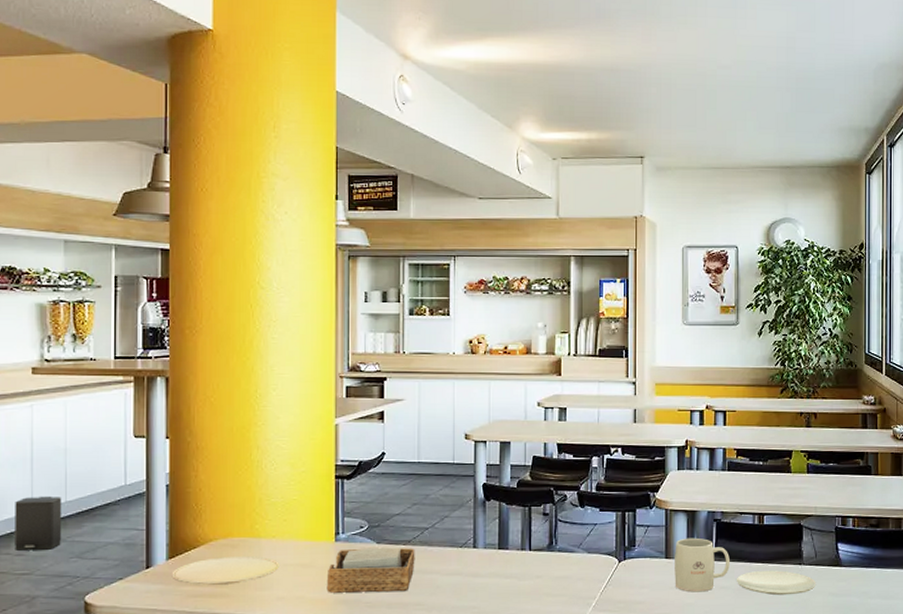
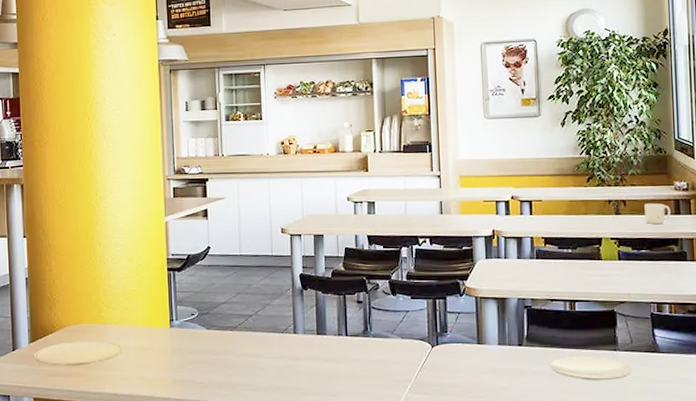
napkin holder: present [326,547,415,593] -> none [164,333,242,374]
mug: present [675,537,730,592] -> none [486,324,543,377]
mug: none [834,417,858,438] -> present [644,203,671,225]

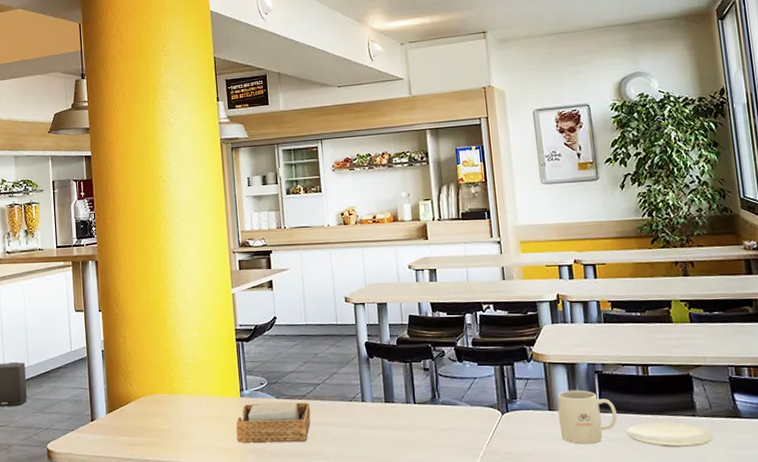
plate: present [33,340,123,366] -> none [111,410,196,436]
napkin holder: none [164,333,242,374] -> present [236,402,311,443]
mug: none [486,324,543,377] -> present [557,390,617,444]
mug: present [644,203,671,225] -> none [713,264,742,286]

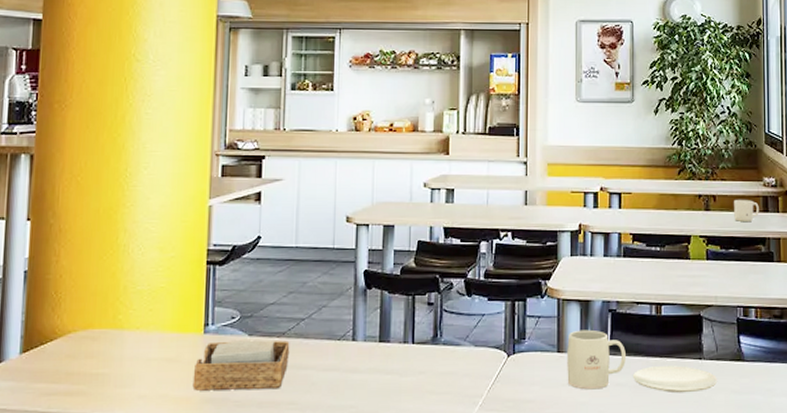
mug: none [713,264,742,286] -> present [734,200,759,223]

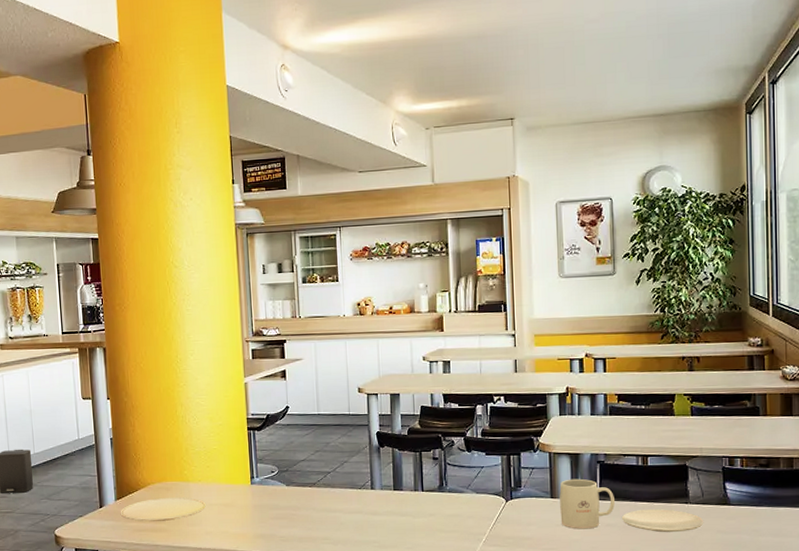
plate: none [24,350,142,382] -> present [120,497,206,522]
napkin holder: present [192,340,290,391] -> none [246,489,321,529]
mug: present [734,200,759,223] -> none [718,359,744,381]

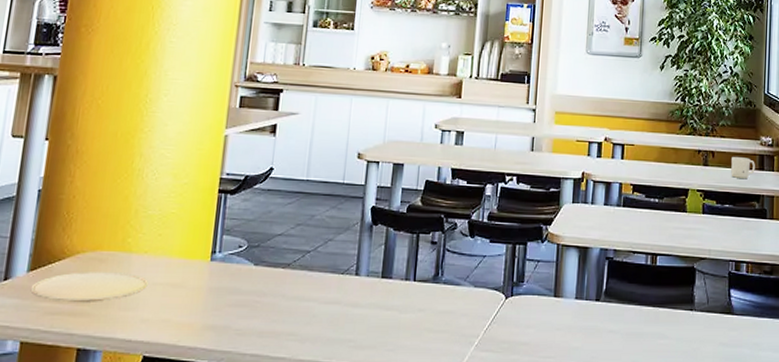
mug: present [559,478,615,529] -> none [562,275,620,335]
plate: present [621,509,704,533] -> none [625,315,707,343]
mug: none [718,359,744,381] -> present [731,157,755,179]

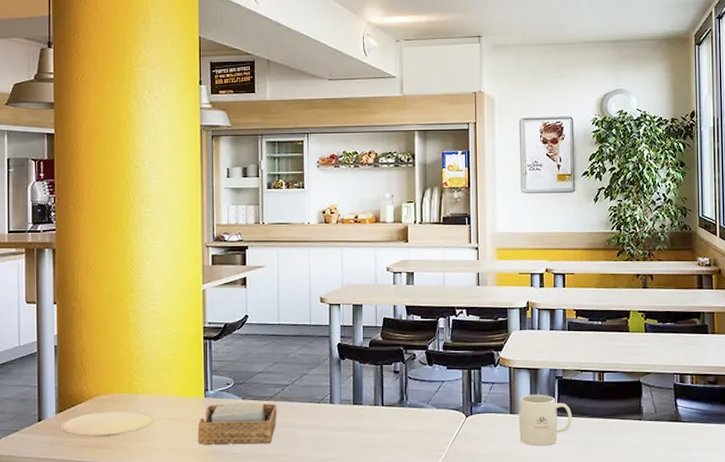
napkin holder: none [195,269,294,320] -> present [197,403,277,445]
mug: none [562,275,620,335] -> present [519,394,572,446]
mug: present [731,157,755,179] -> none [670,278,694,299]

